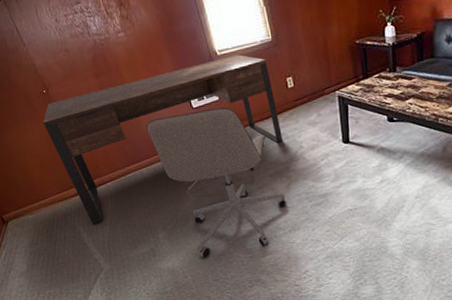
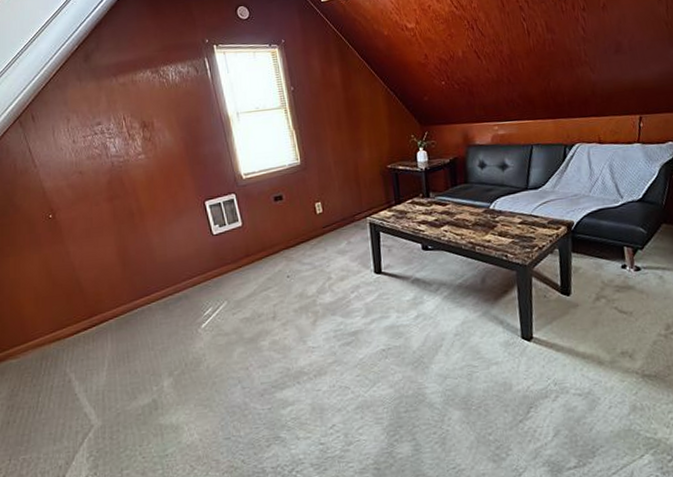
desk: present [42,54,283,225] -> none [44,178,310,371]
office chair: present [146,107,287,258] -> none [160,234,313,411]

